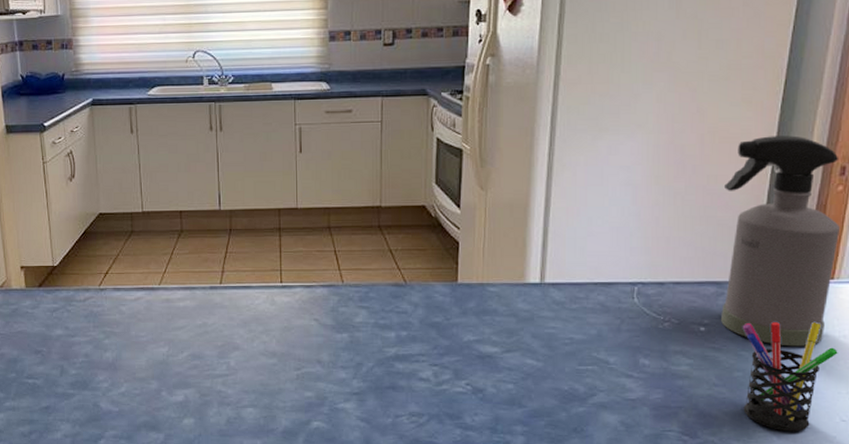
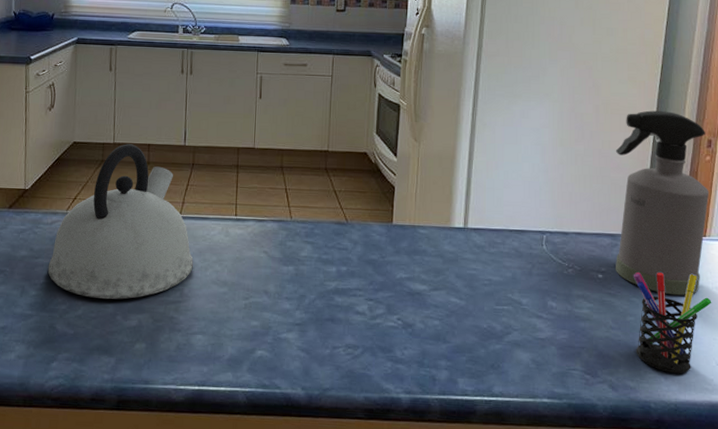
kettle: none [85,212,238,375] -> present [48,144,193,300]

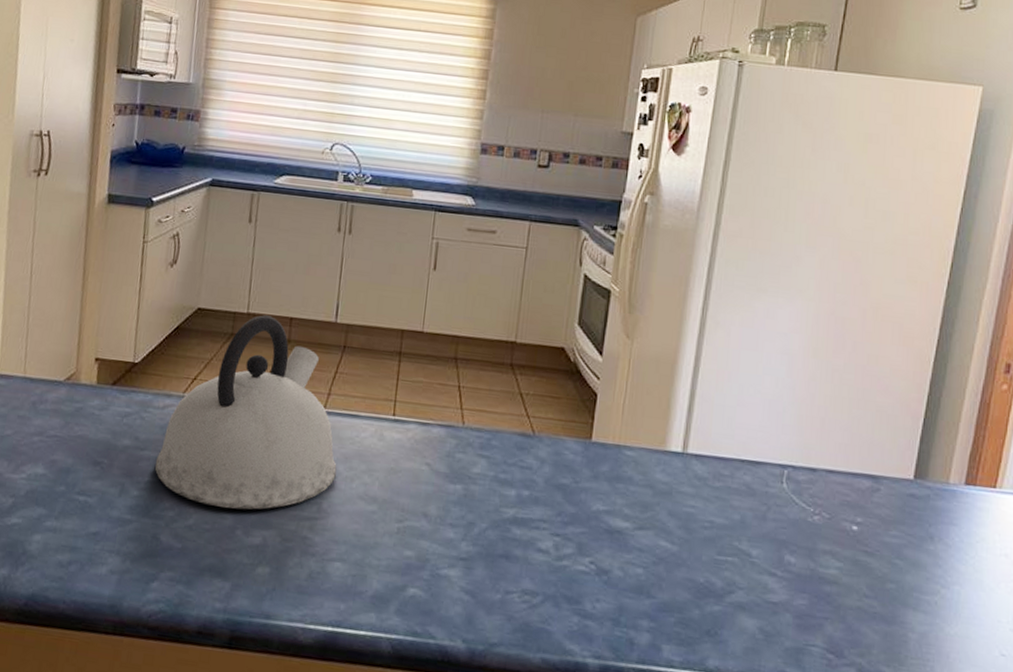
spray bottle: present [615,110,710,296] -> none [874,320,1004,562]
pen holder: present [633,272,712,374] -> none [895,527,999,663]

